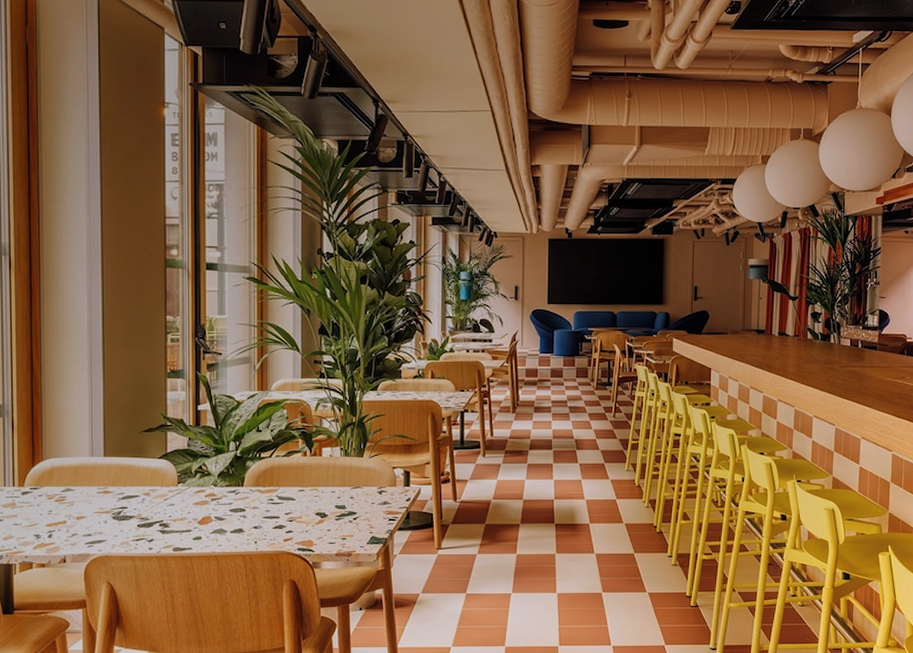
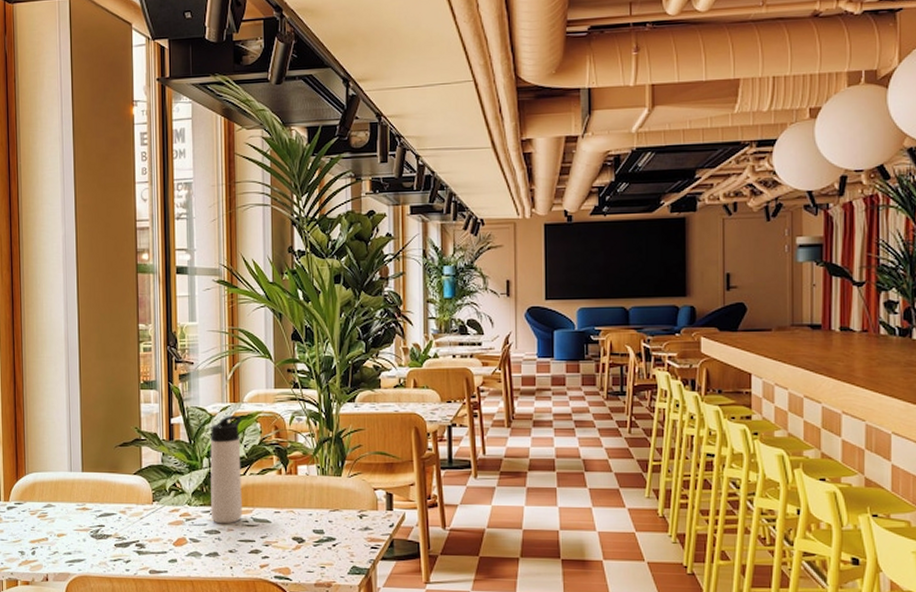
thermos bottle: none [237,403,269,503] -> present [210,416,242,524]

